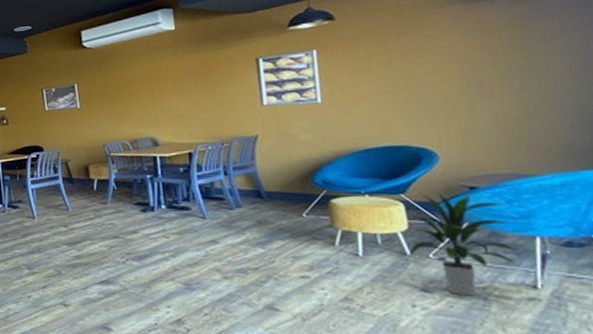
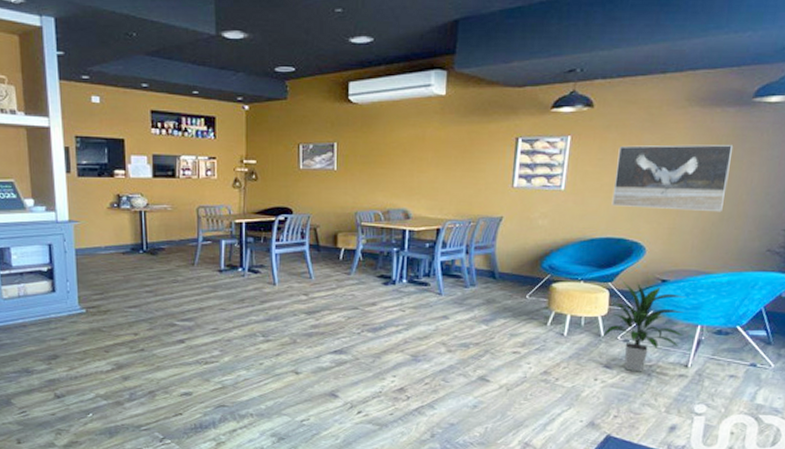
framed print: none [374,36,526,114] -> present [611,144,734,211]

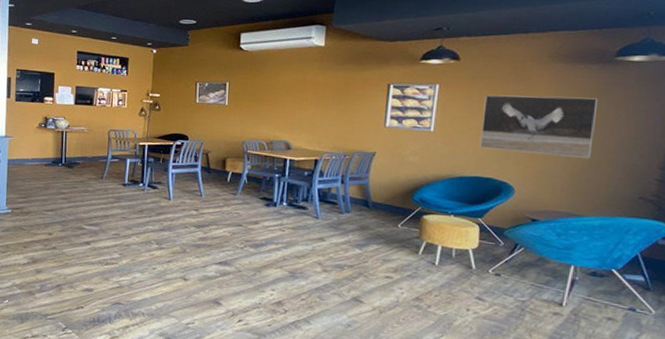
indoor plant: present [602,282,685,372] -> none [473,218,557,307]

